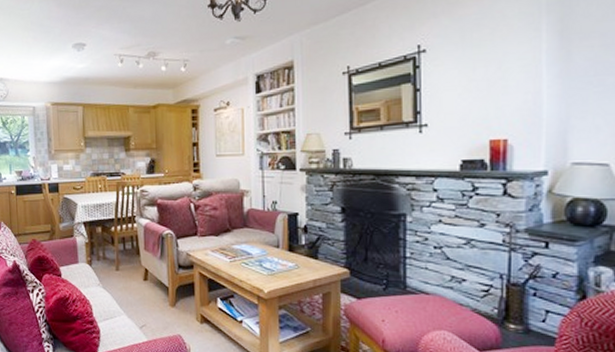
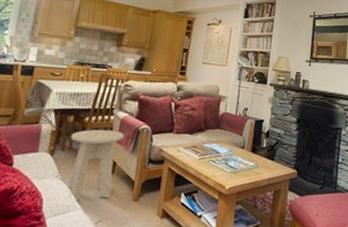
side table: none [102,237,150,309] -> present [66,129,124,203]

